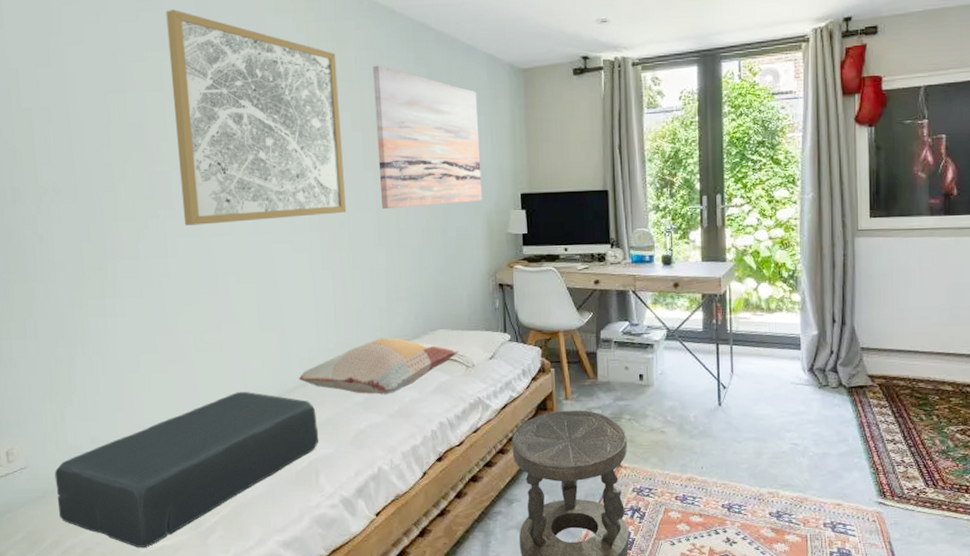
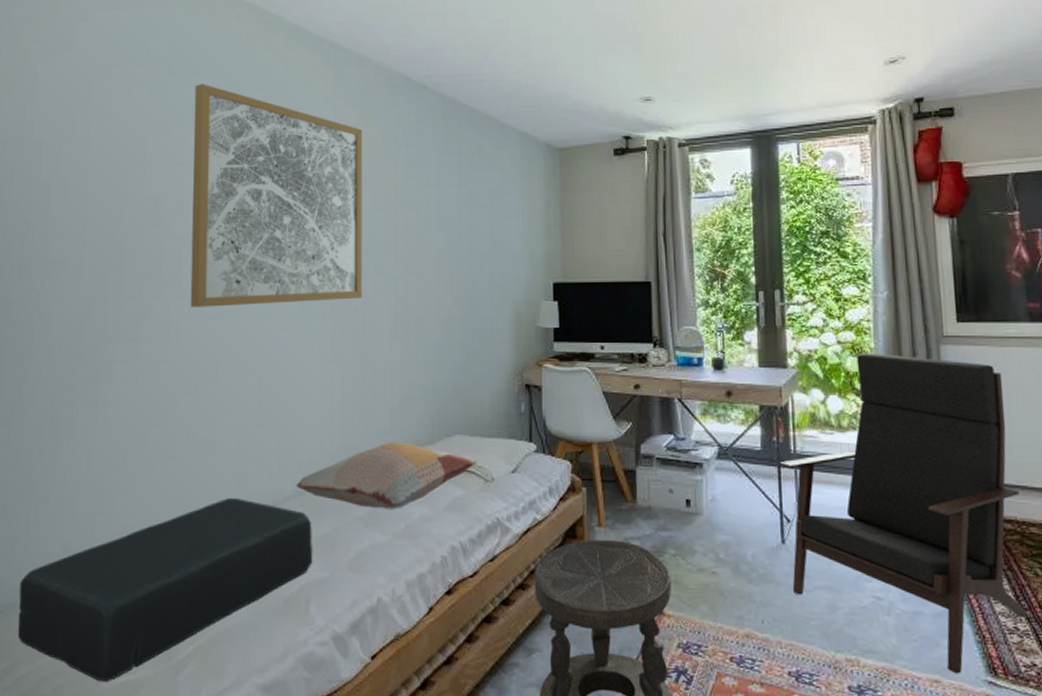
wall art: present [372,65,483,210] -> none [400,142,511,296]
lounge chair: none [718,246,913,498] -> present [779,352,1028,674]

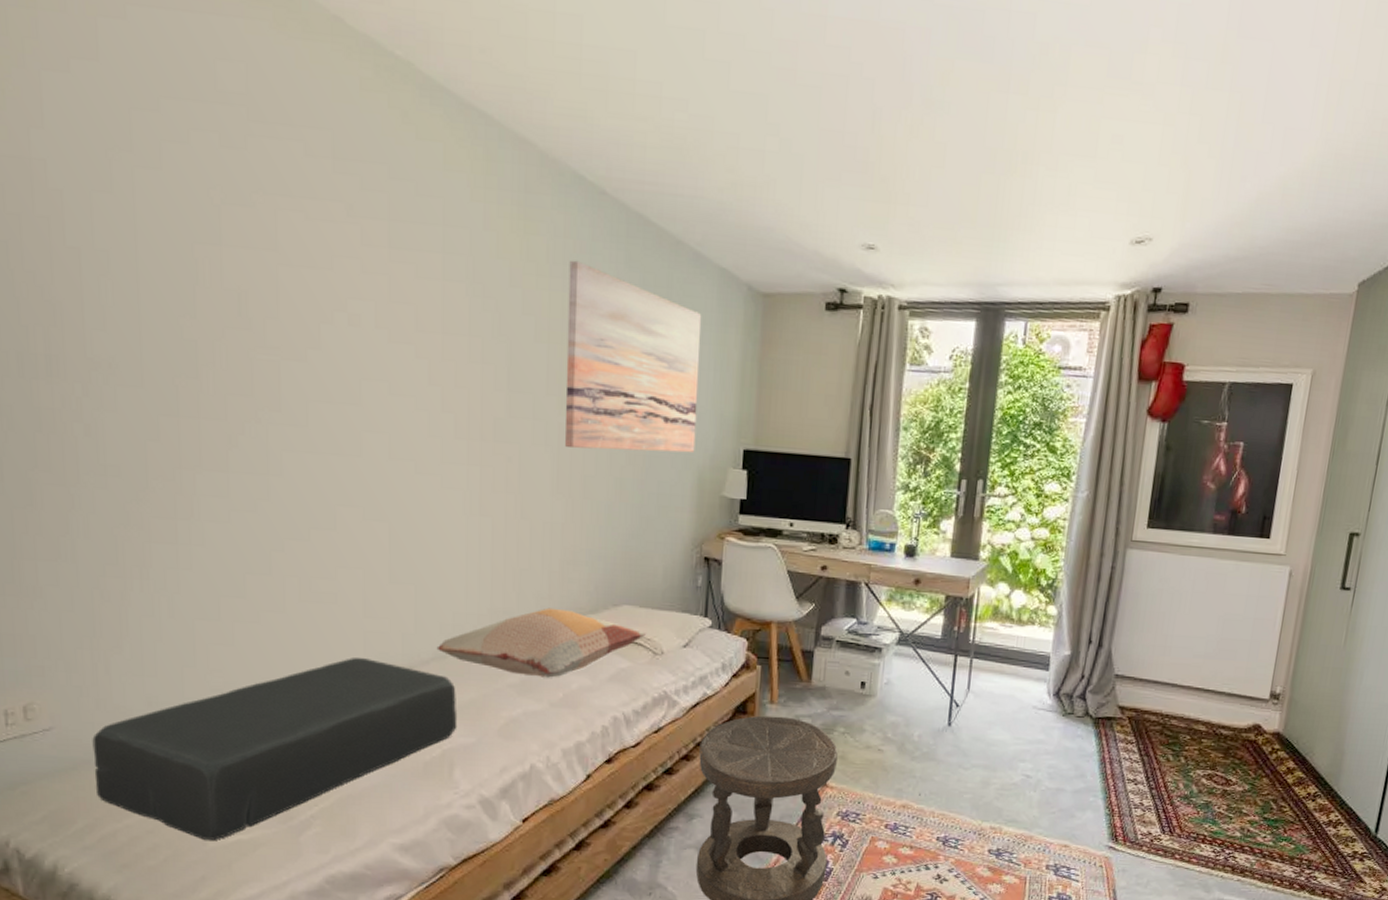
wall art: present [190,84,363,307] -> none [288,141,522,446]
wall art: none [400,142,511,296] -> present [565,260,701,453]
lounge chair: present [779,352,1028,674] -> none [951,550,1177,840]

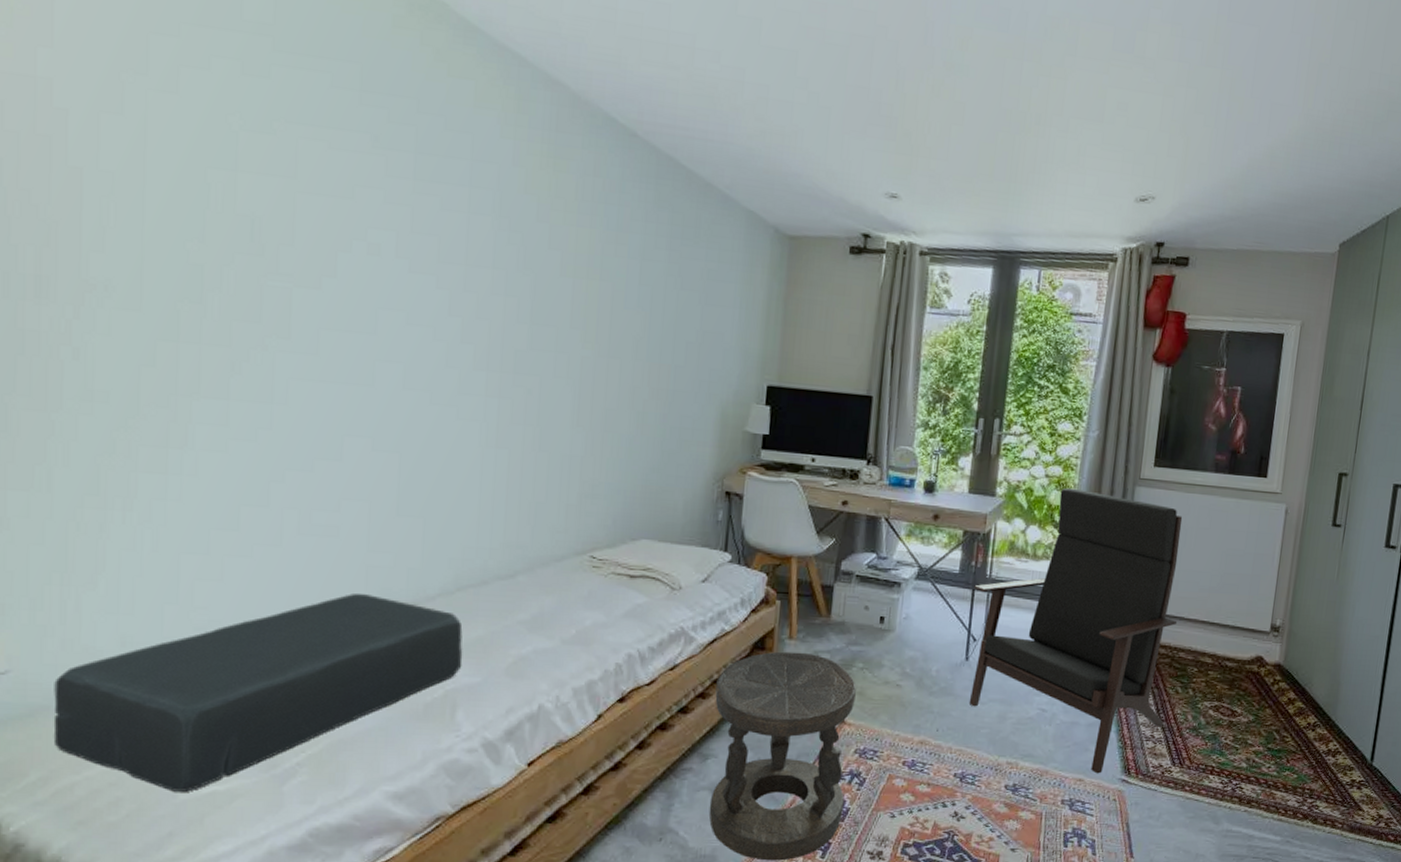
decorative pillow: present [436,607,646,678] -> none [443,542,664,614]
wall art: present [565,260,701,453] -> none [588,198,728,389]
lounge chair: none [951,550,1177,840] -> present [968,487,1183,774]

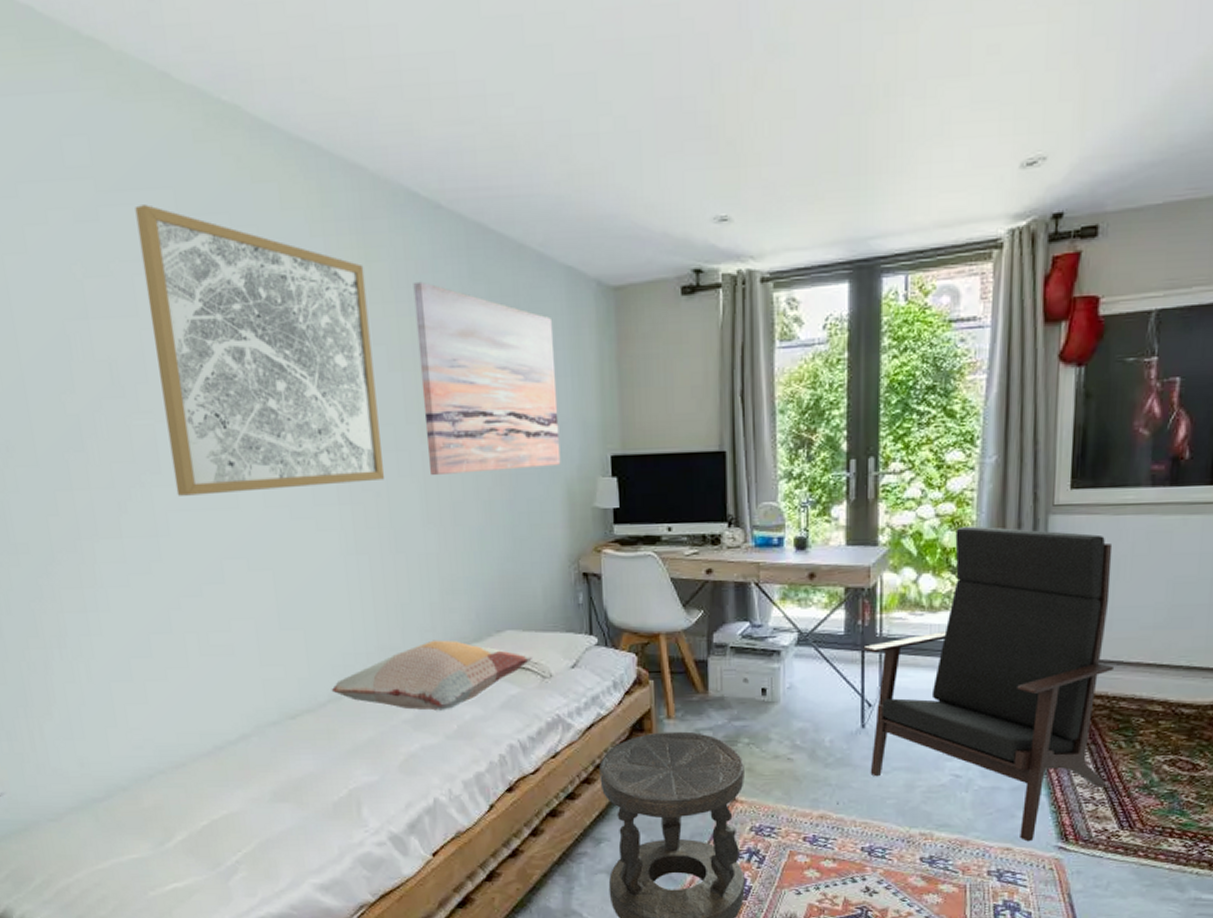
cushion: present [53,592,463,792] -> none [37,705,360,889]
wall art: none [304,72,551,378] -> present [135,204,384,496]
decorative pillow: none [443,542,664,614] -> present [331,640,532,711]
wall art: none [588,198,728,389] -> present [413,281,561,476]

